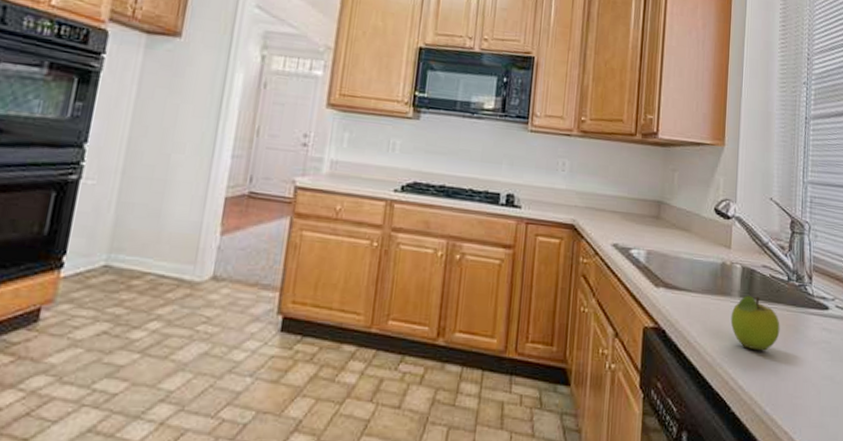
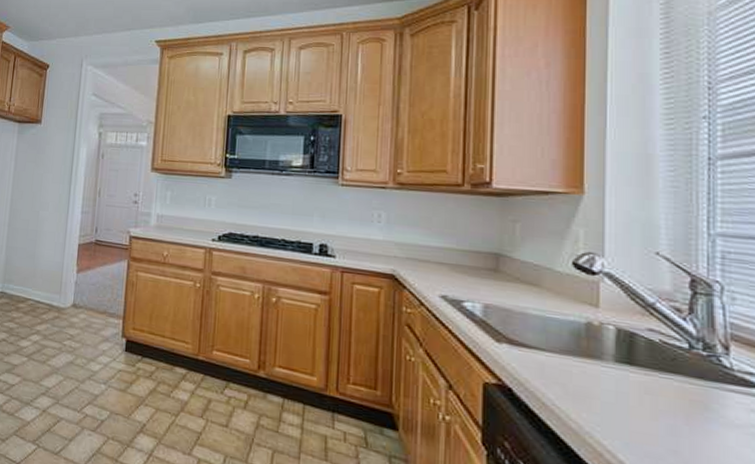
fruit: present [730,295,780,351] -> none [602,360,679,426]

